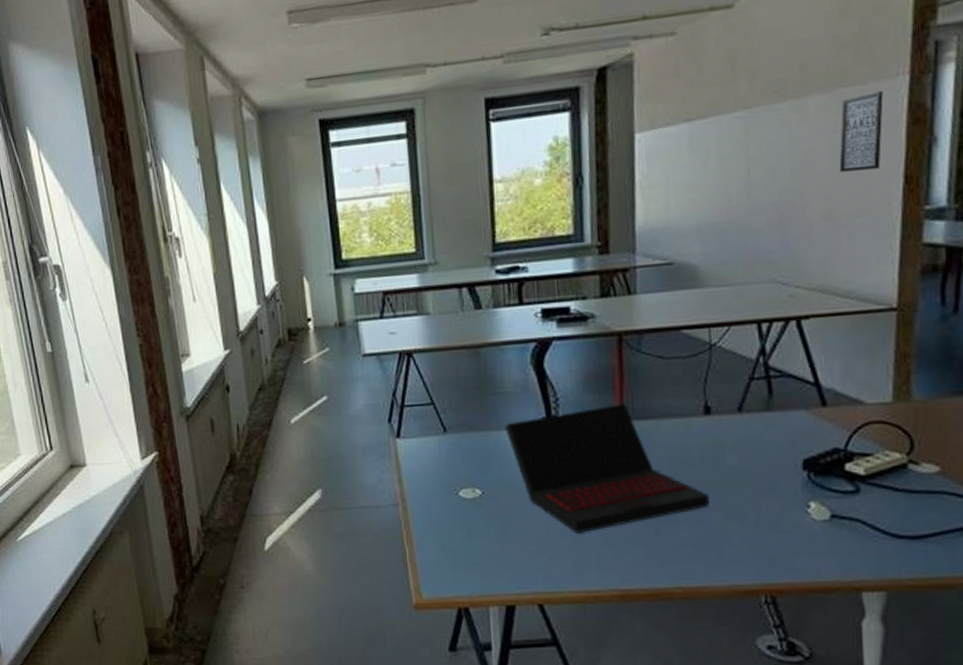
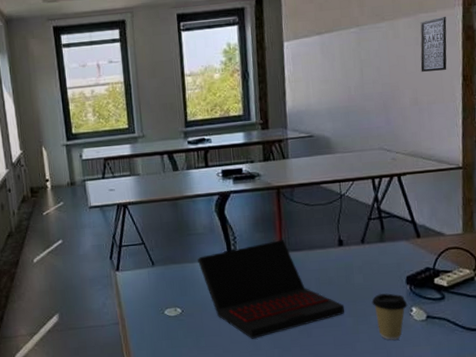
coffee cup: none [749,481,803,545] -> present [371,293,408,340]

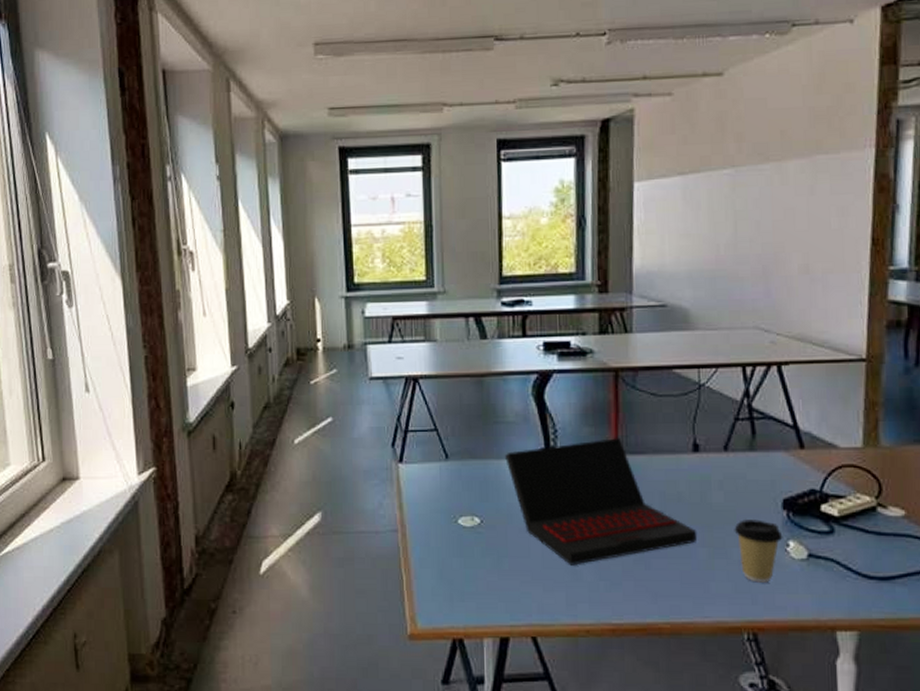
wall art: present [420,17,447,72] -> none [815,161,853,231]

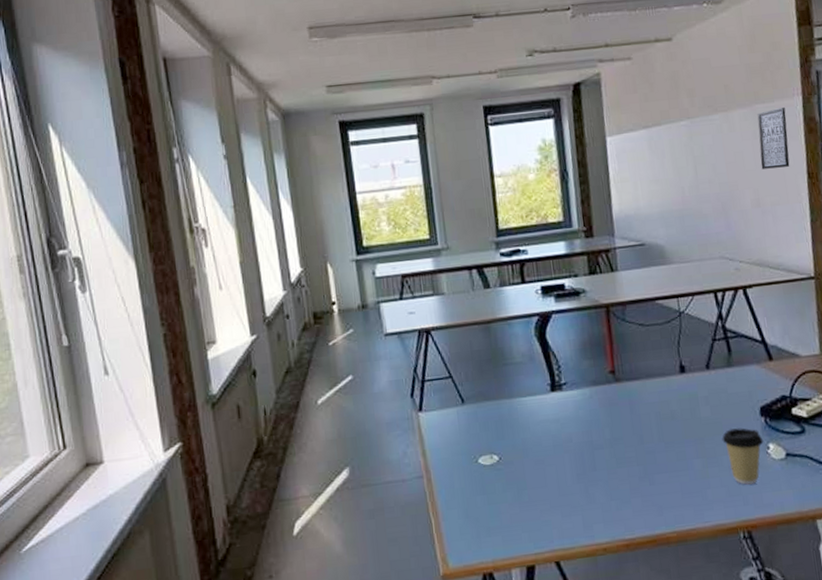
laptop: present [505,438,697,566] -> none [516,367,692,490]
wall art: none [815,161,853,231] -> present [757,108,790,169]

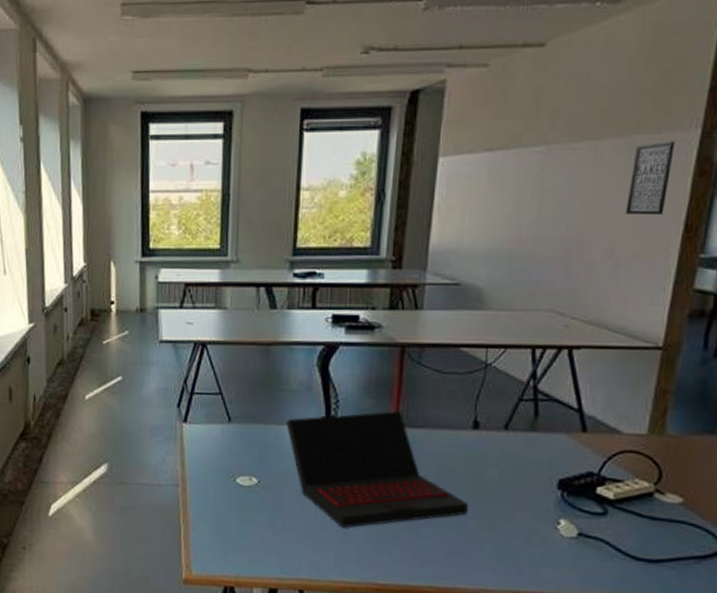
laptop: none [516,367,692,490] -> present [286,411,469,528]
coffee cup: present [722,428,764,485] -> none [506,496,555,557]

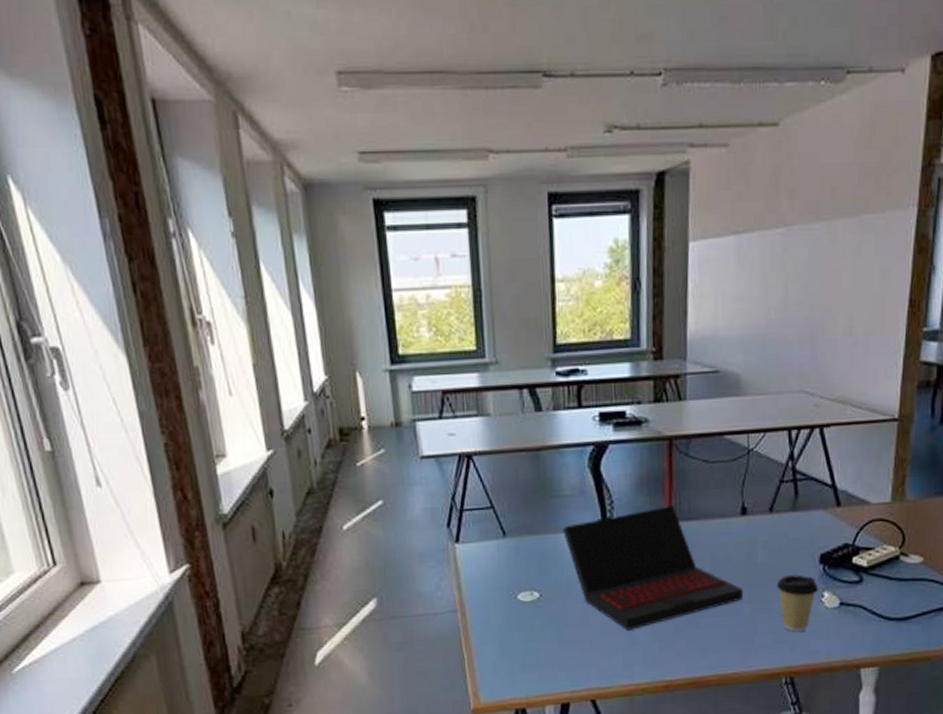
coffee cup: none [506,496,555,557] -> present [776,574,819,632]
wall art: present [625,142,675,214] -> none [859,220,896,293]

